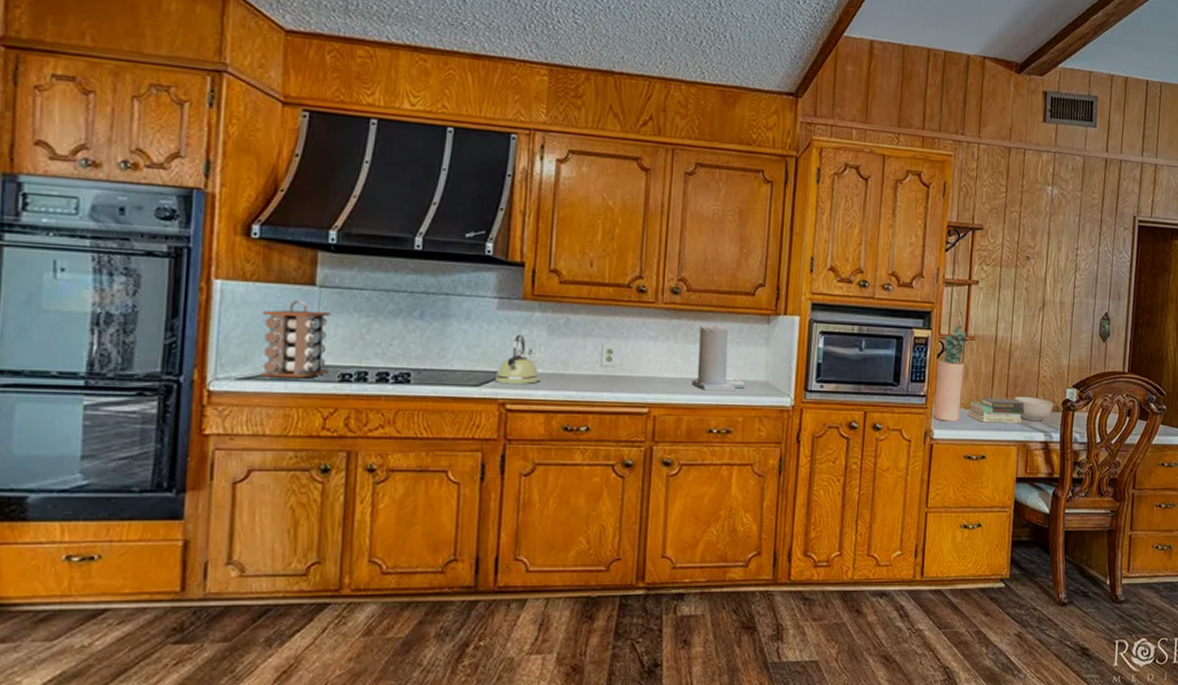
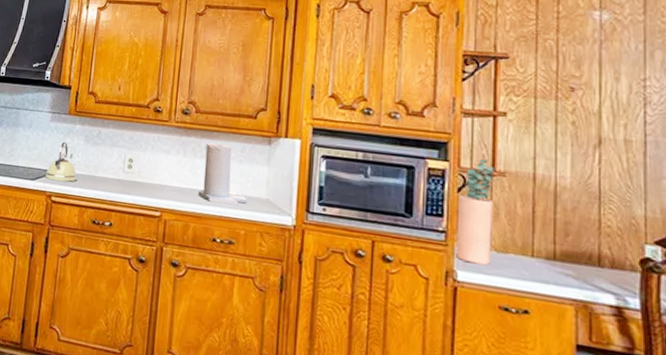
books: present [967,397,1024,424] -> none [500,241,581,279]
bowl: present [1013,396,1054,422] -> none [565,245,627,281]

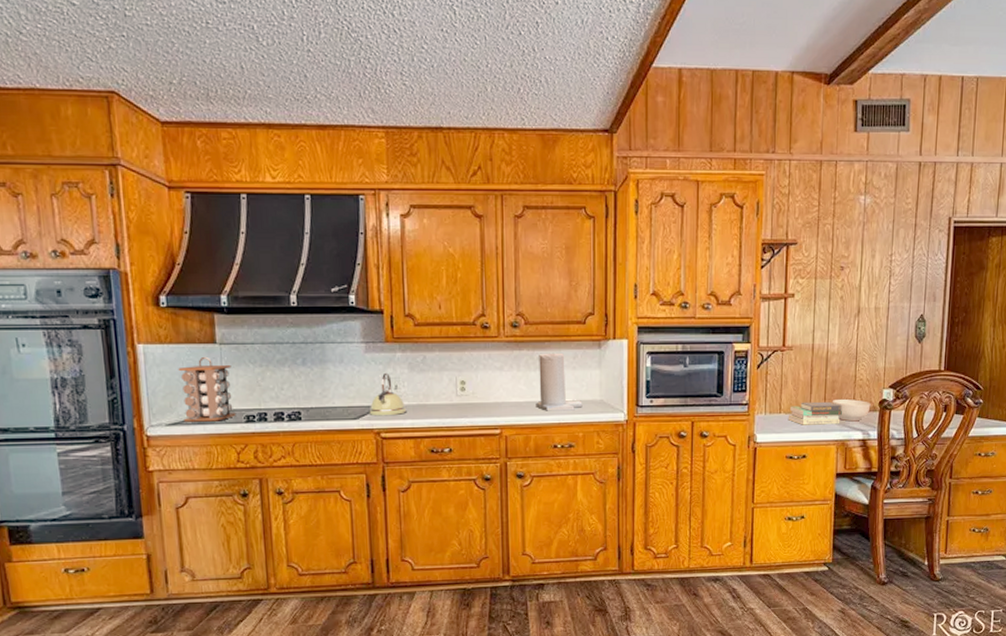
vase: present [456,154,494,266] -> none [756,333,785,426]
books: none [500,241,581,279] -> present [788,401,842,425]
bowl: none [565,245,627,281] -> present [831,398,871,422]

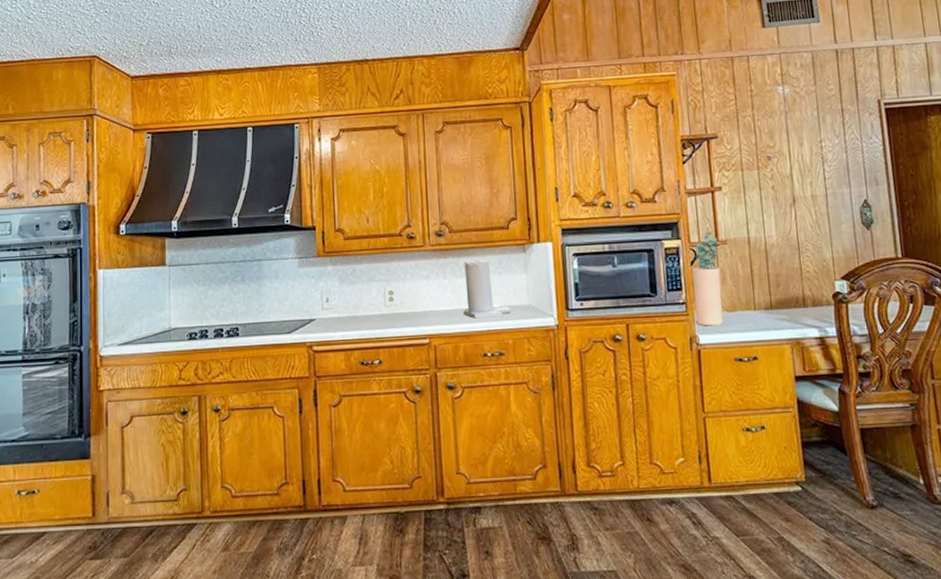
spice rack: present [178,356,236,423] -> none [132,278,180,342]
kettle: present [369,372,407,417] -> none [301,286,338,330]
vase: none [756,333,785,426] -> present [692,227,724,327]
books: present [788,401,842,425] -> none [731,296,792,324]
bowl: present [831,398,871,422] -> none [778,293,824,318]

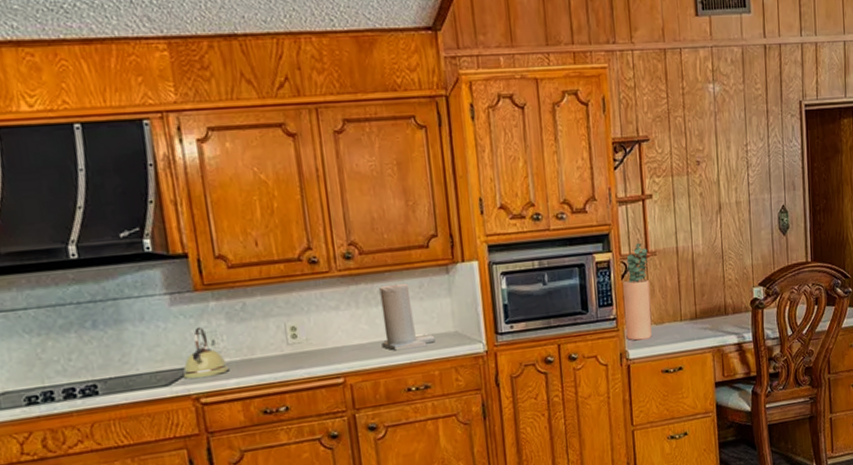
kettle: none [301,286,338,330] -> present [182,326,230,380]

